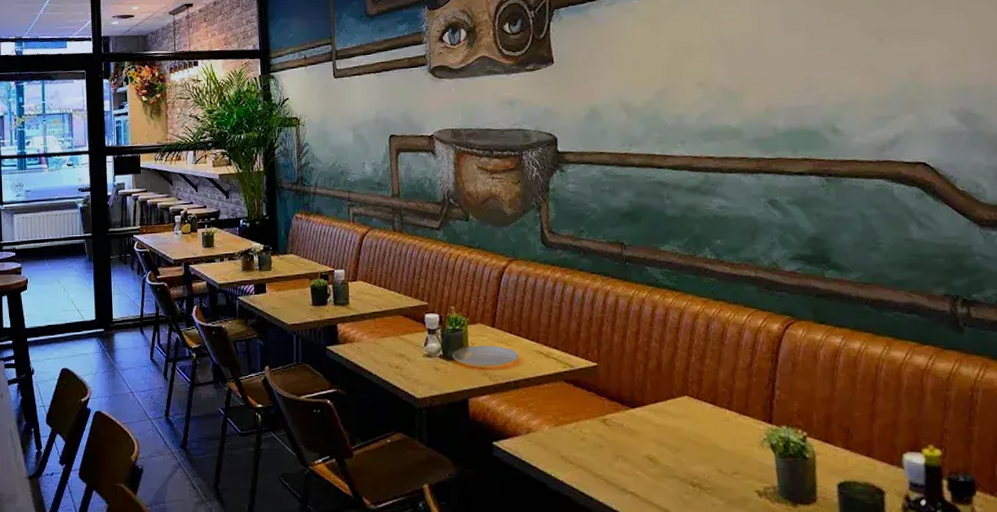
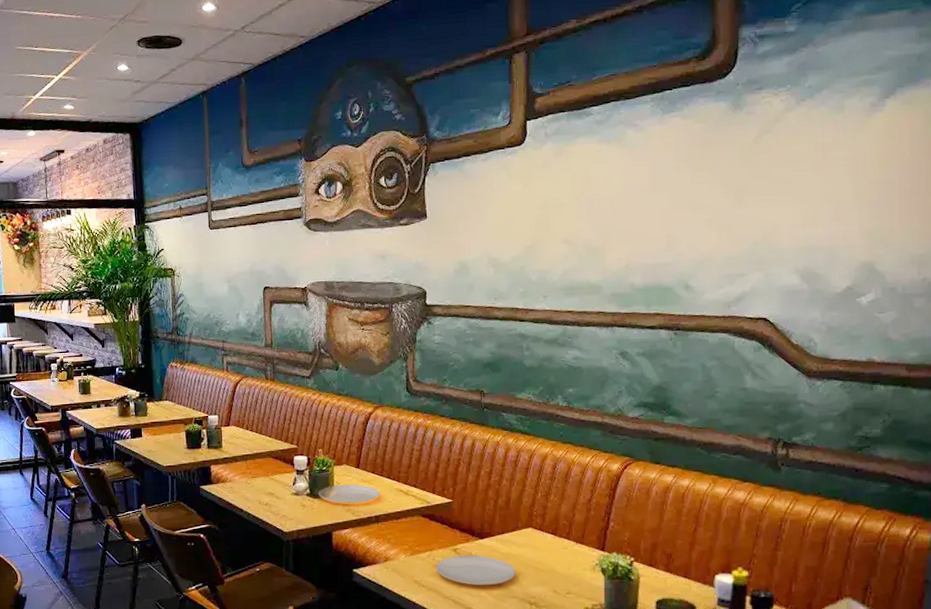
plate: none [583,426,674,463] -> present [435,555,516,586]

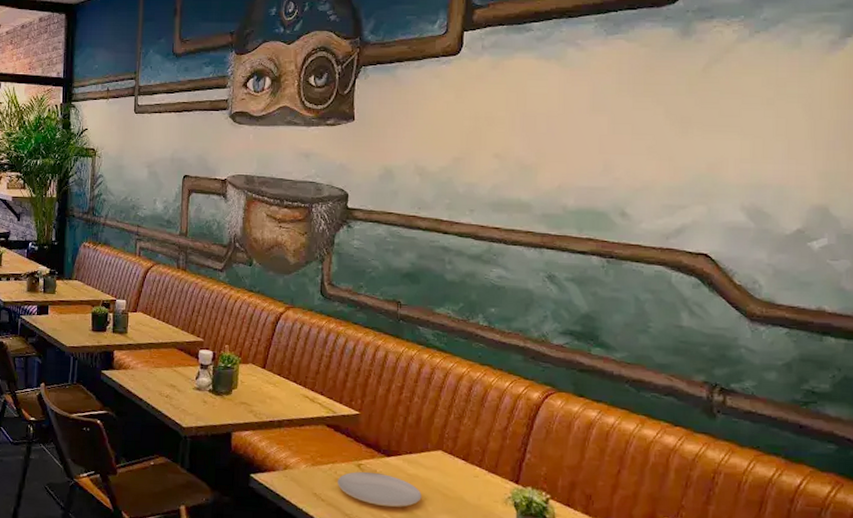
plate: present [318,484,381,505] -> none [220,384,285,407]

